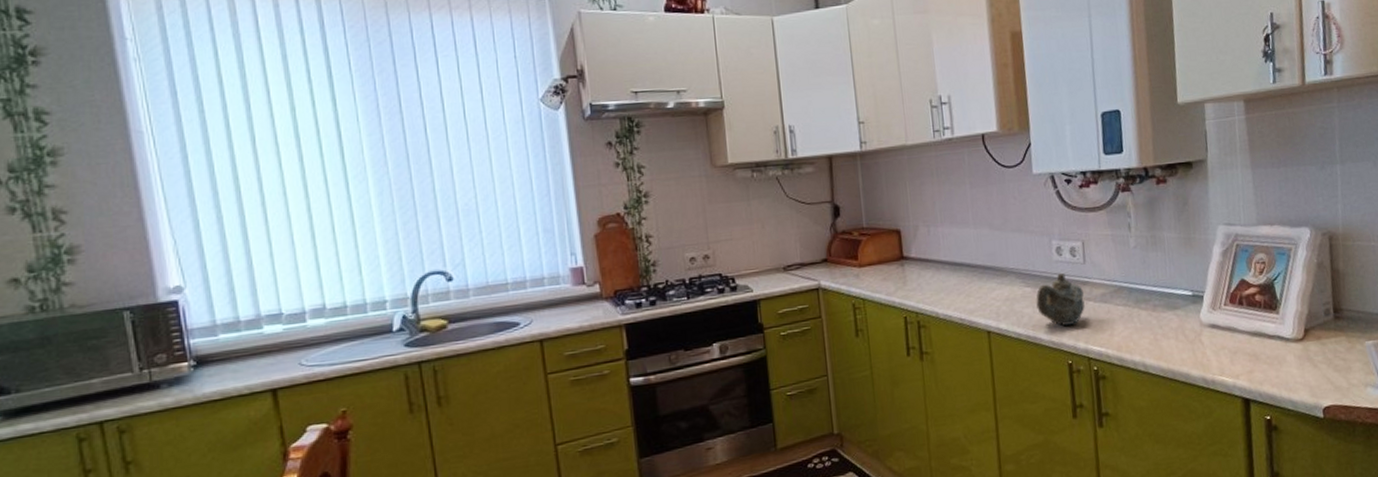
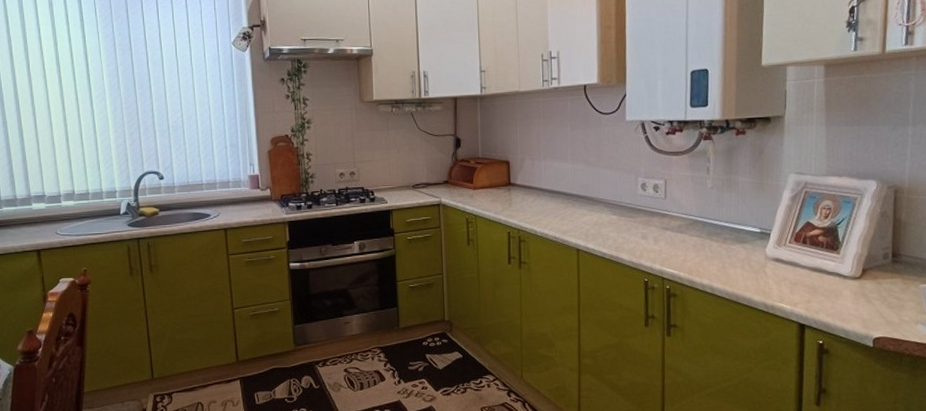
teapot: present [1036,272,1085,326] -> none [620,205,663,249]

